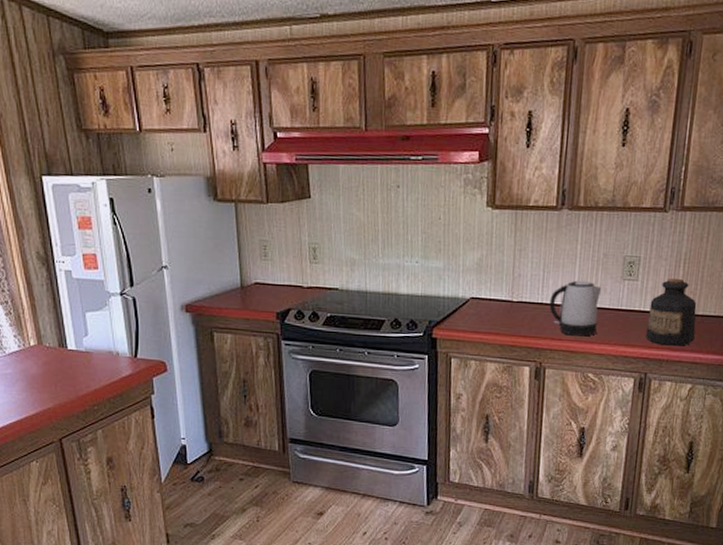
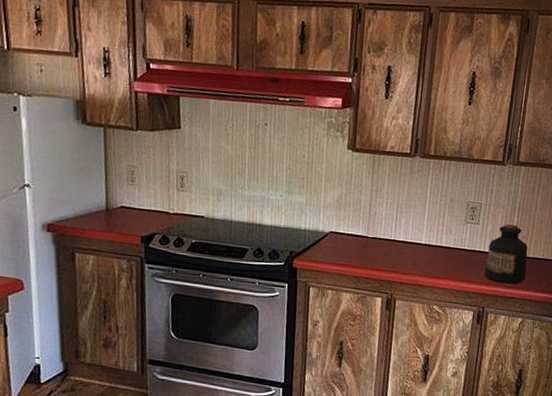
kettle: present [549,280,602,336] -> none [401,221,448,272]

